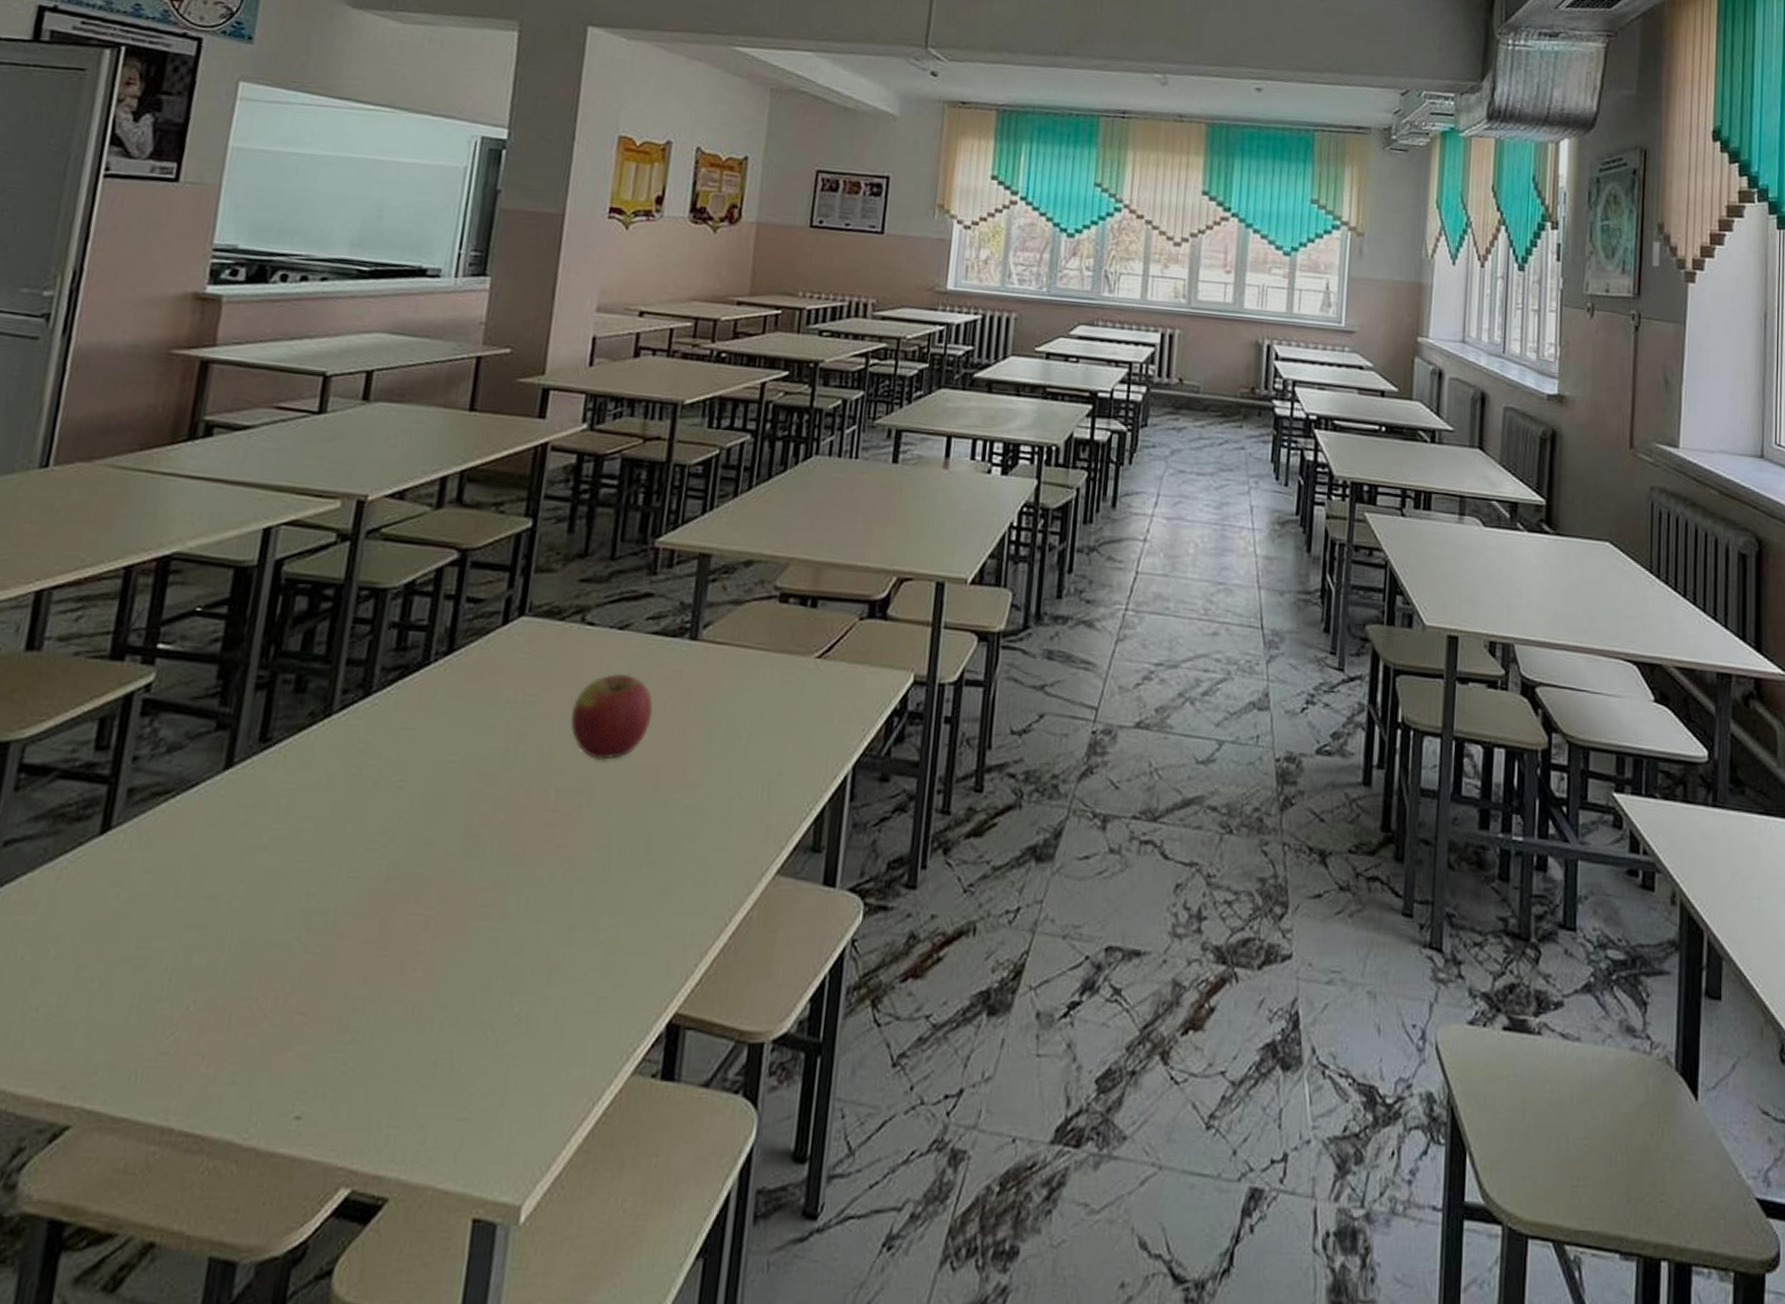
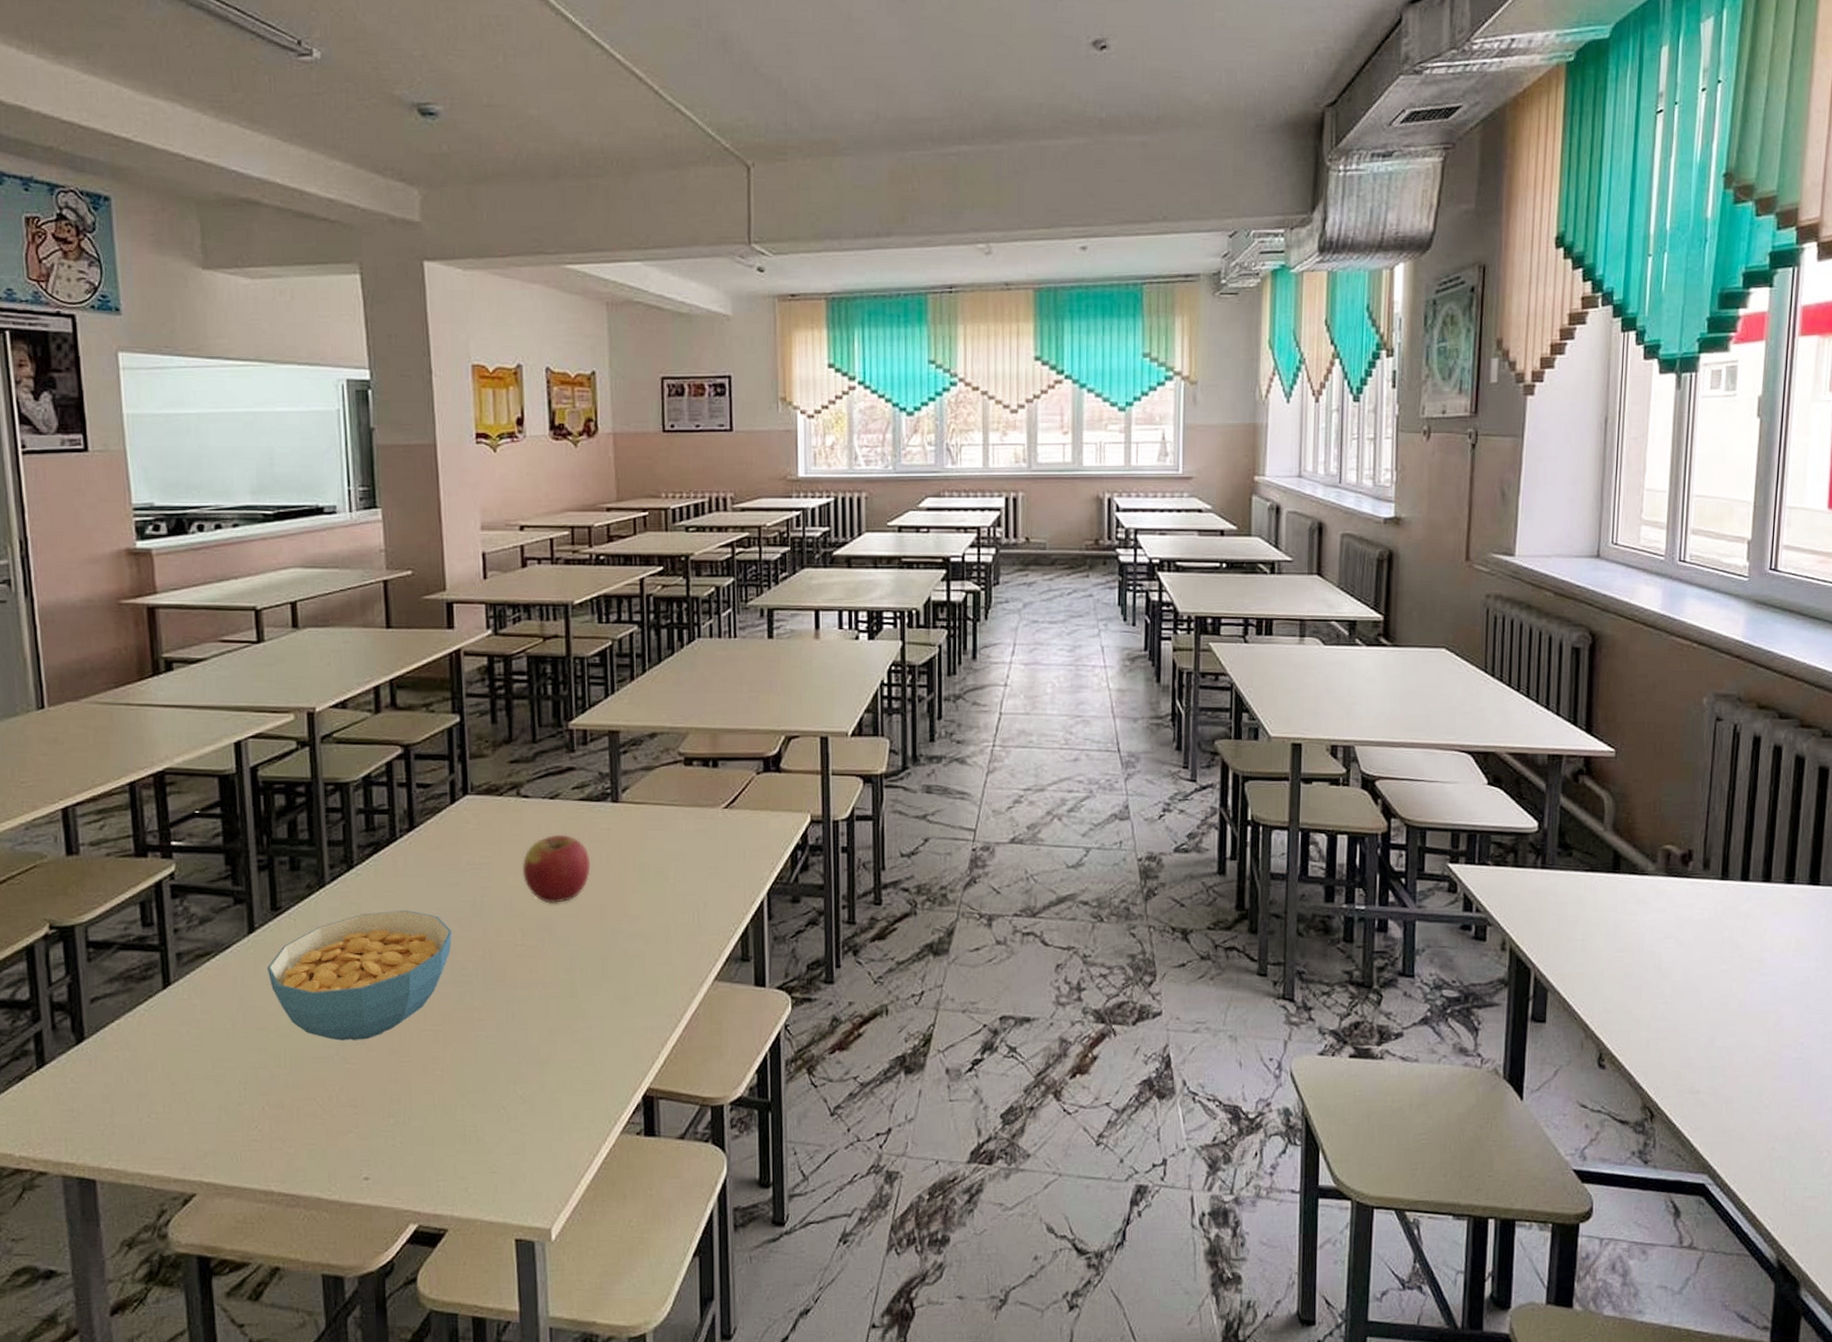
cereal bowl: none [235,753,473,922] -> present [268,910,452,1041]

